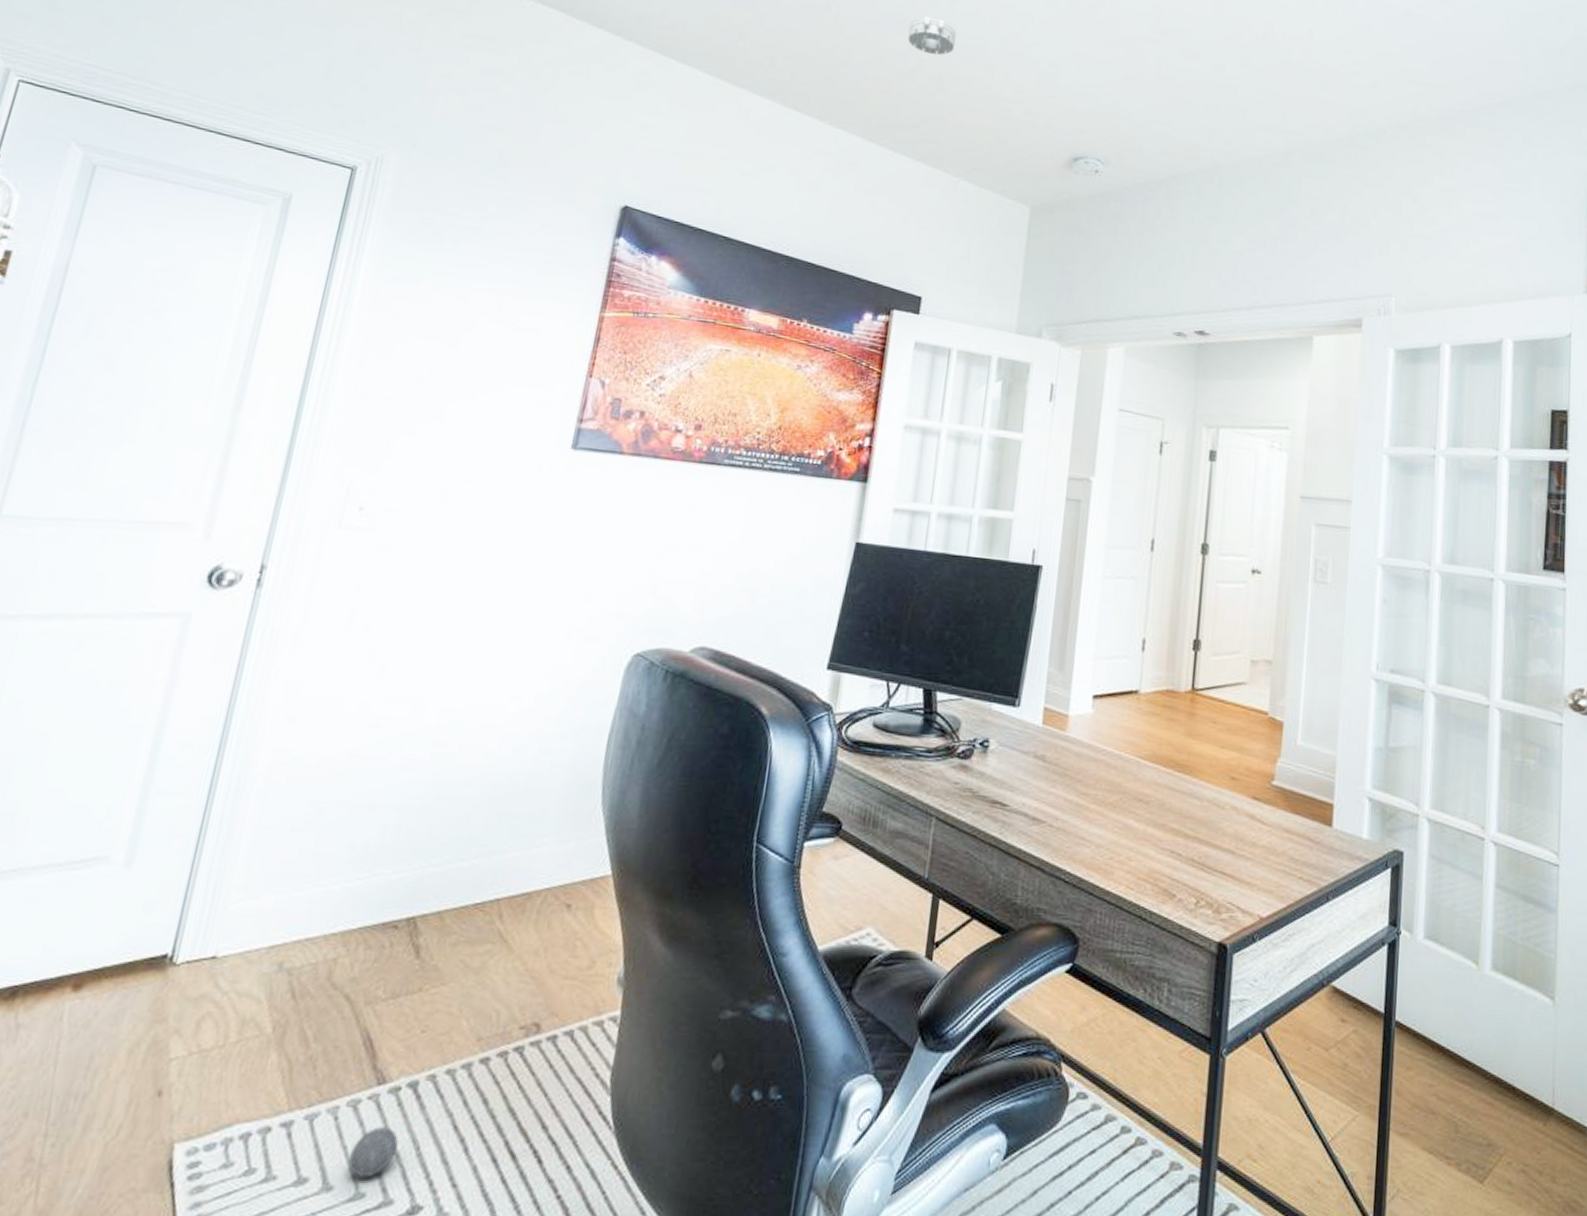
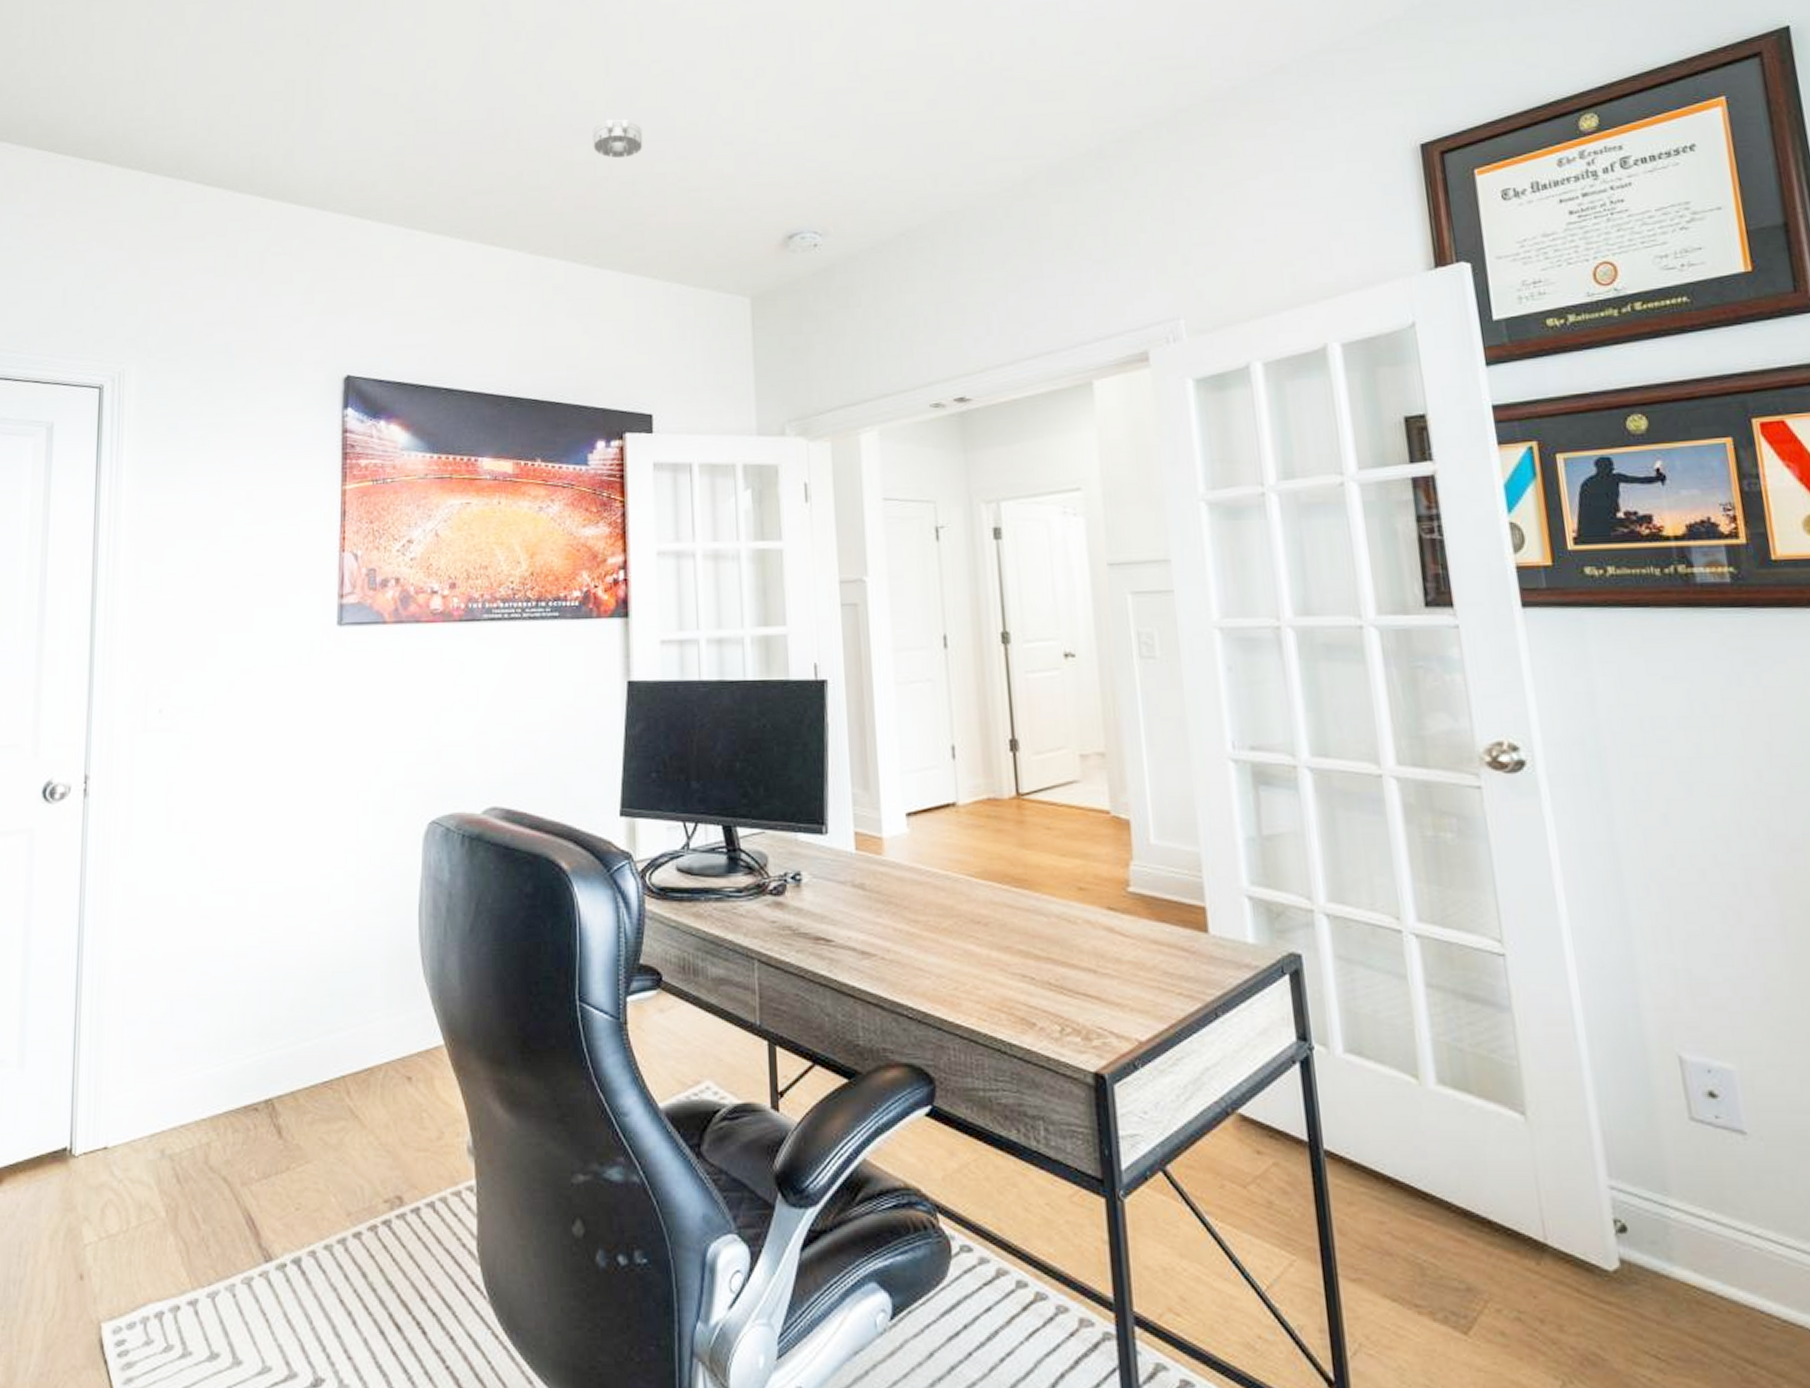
ball: present [348,1127,399,1178] -> none [252,1303,292,1353]

